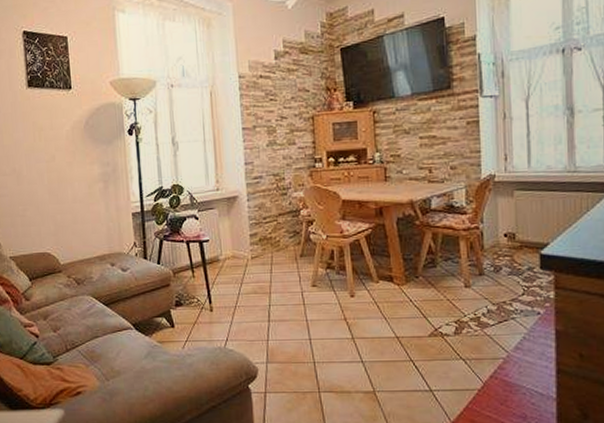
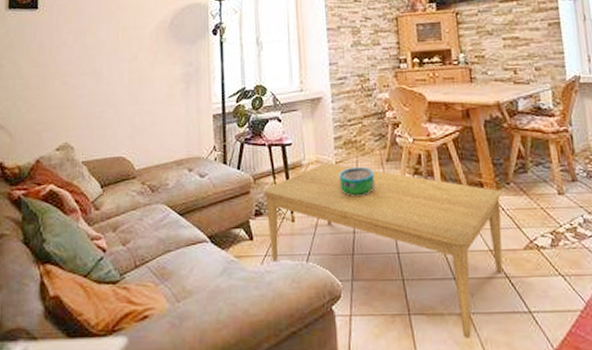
coffee table: none [184,258,410,412] -> present [265,163,503,338]
decorative bowl: none [254,261,290,289] -> present [339,166,376,196]

